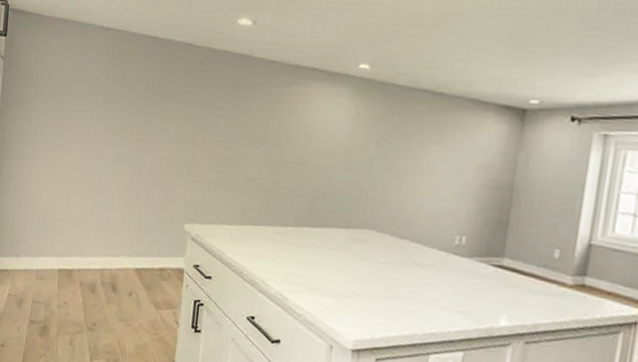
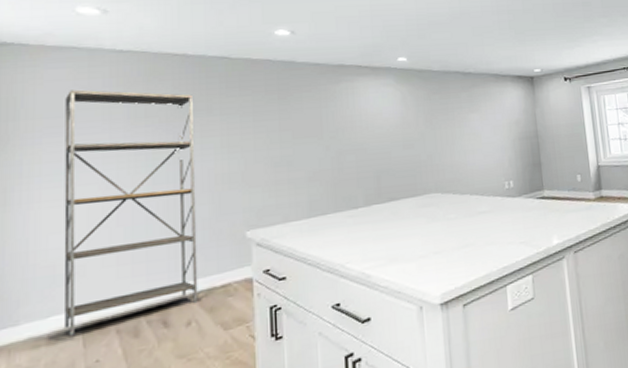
shelving unit: none [48,62,158,279] -> present [64,89,198,337]

